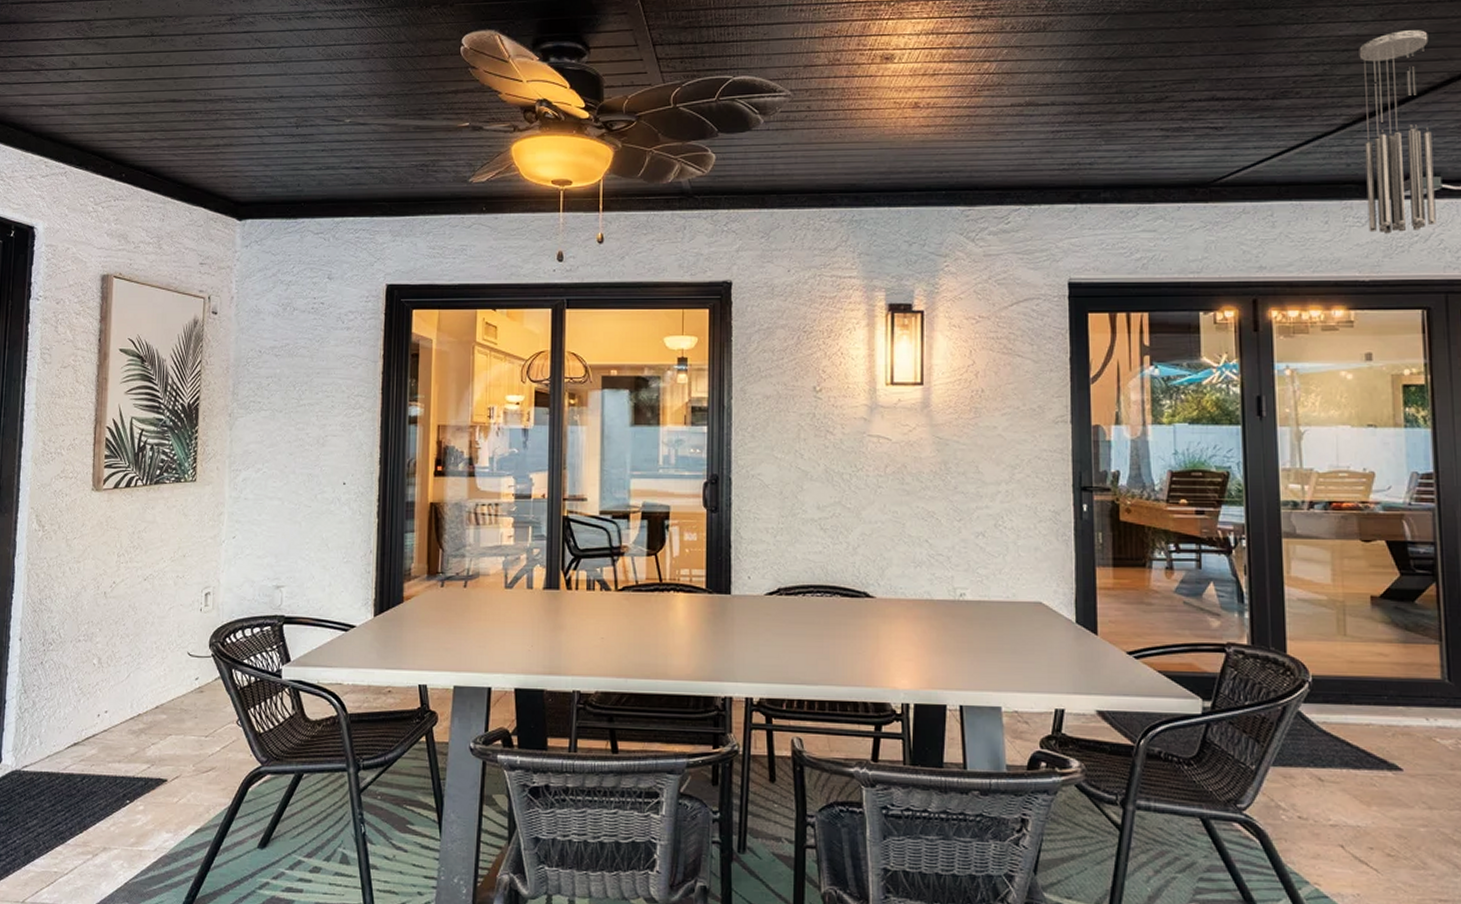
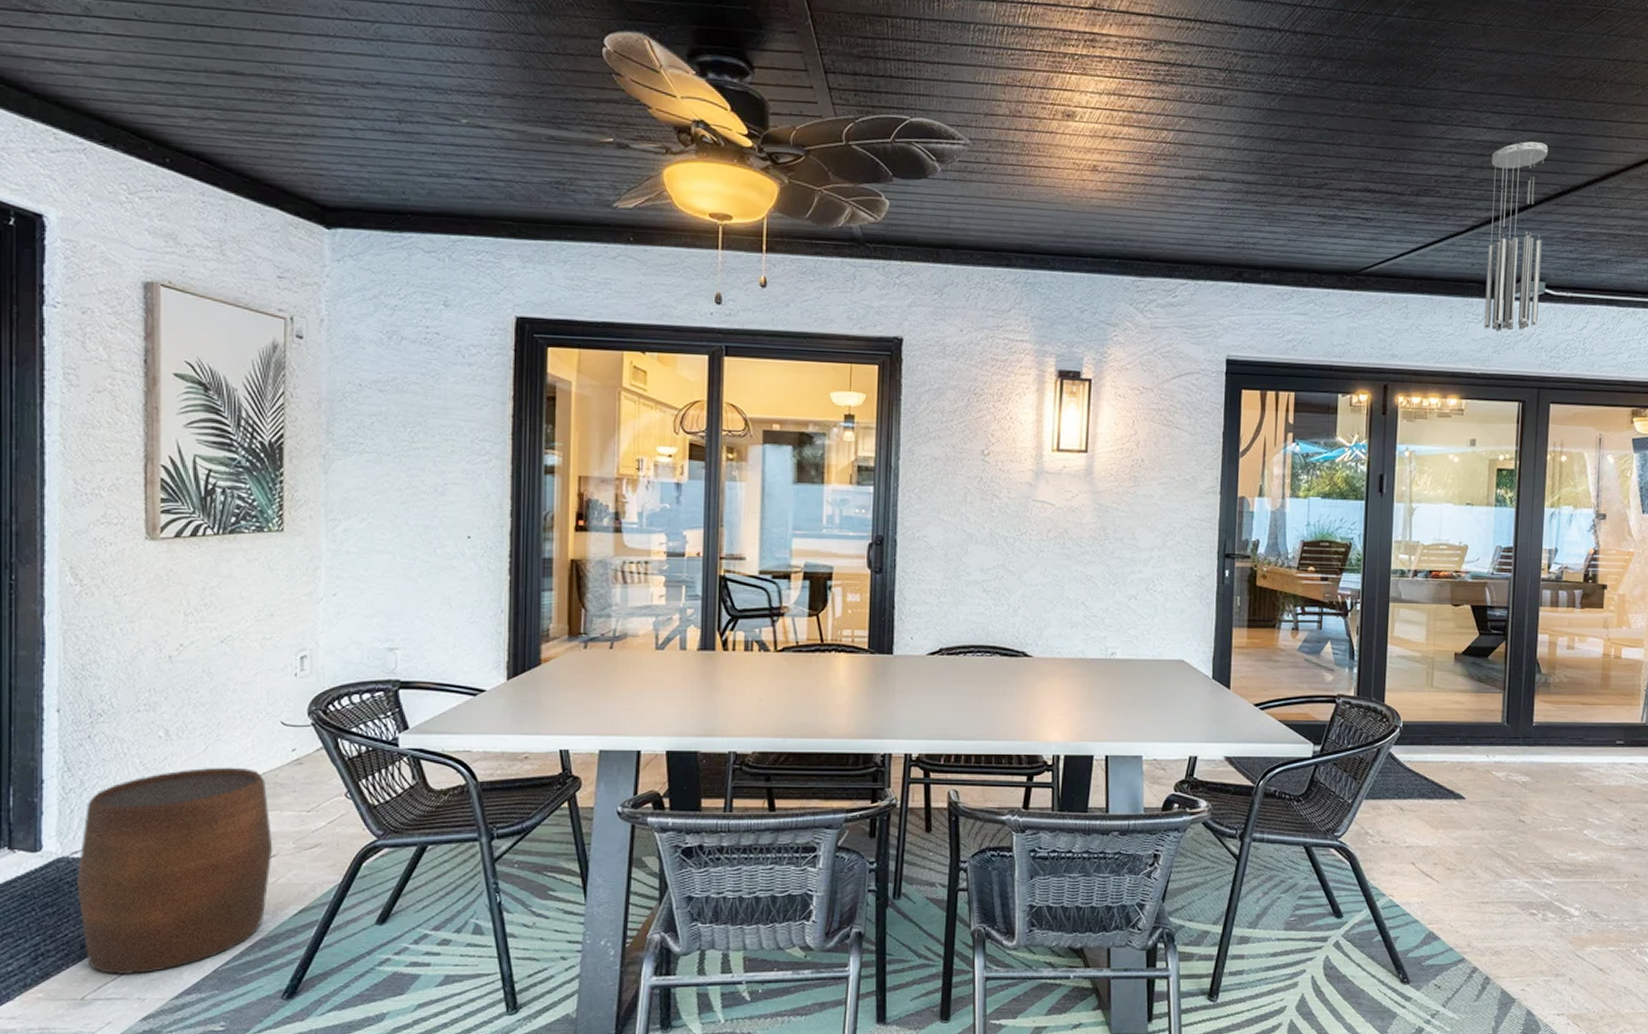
stool: none [25,693,177,882] -> present [77,767,273,974]

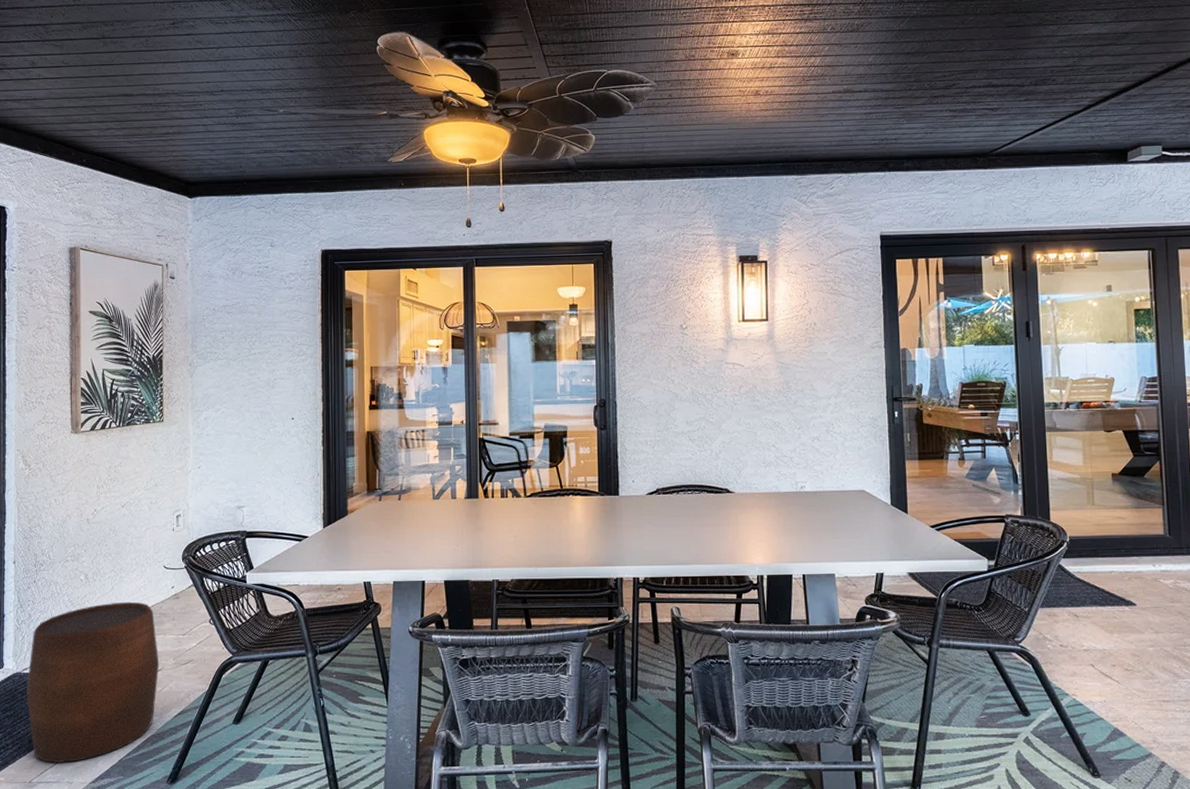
wind chime: present [1484,141,1549,332] -> none [1100,29,1158,191]

